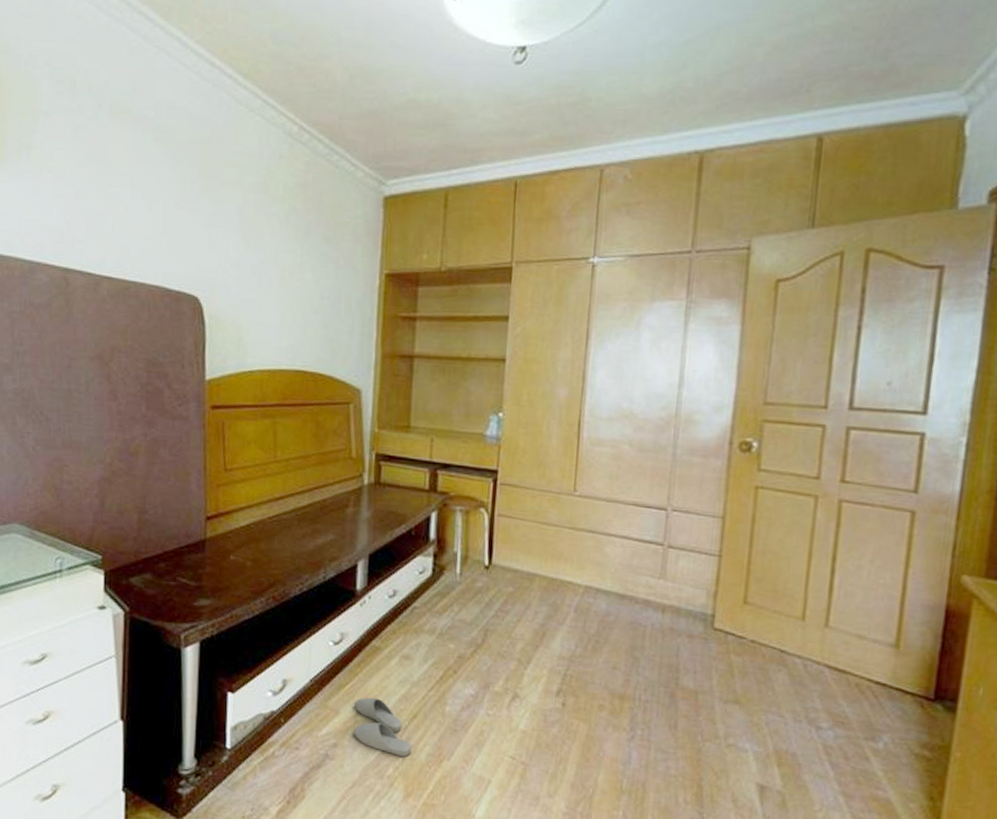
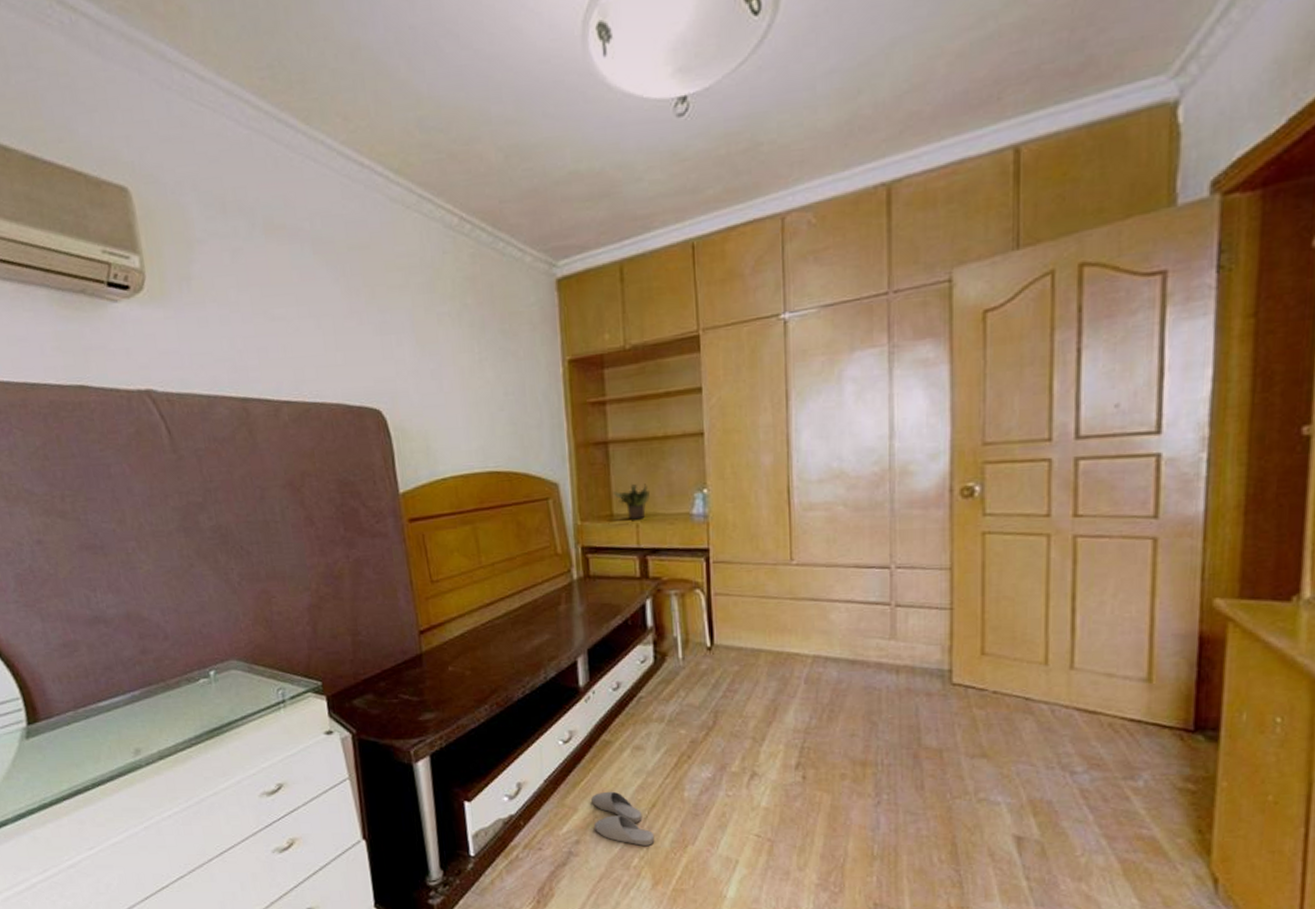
potted plant: none [411,398,447,434] -> present [612,483,650,520]

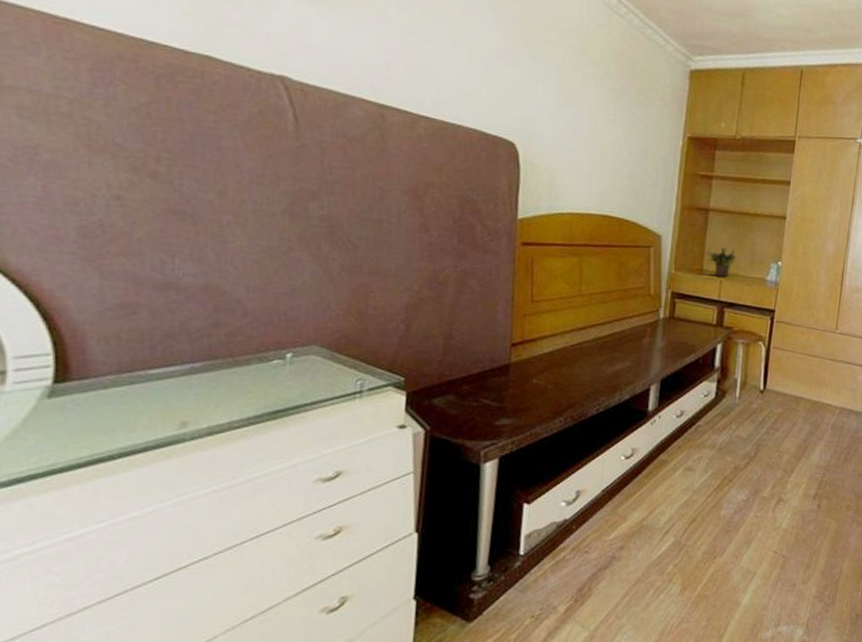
slippers: present [591,791,655,847] -> none [638,504,690,556]

